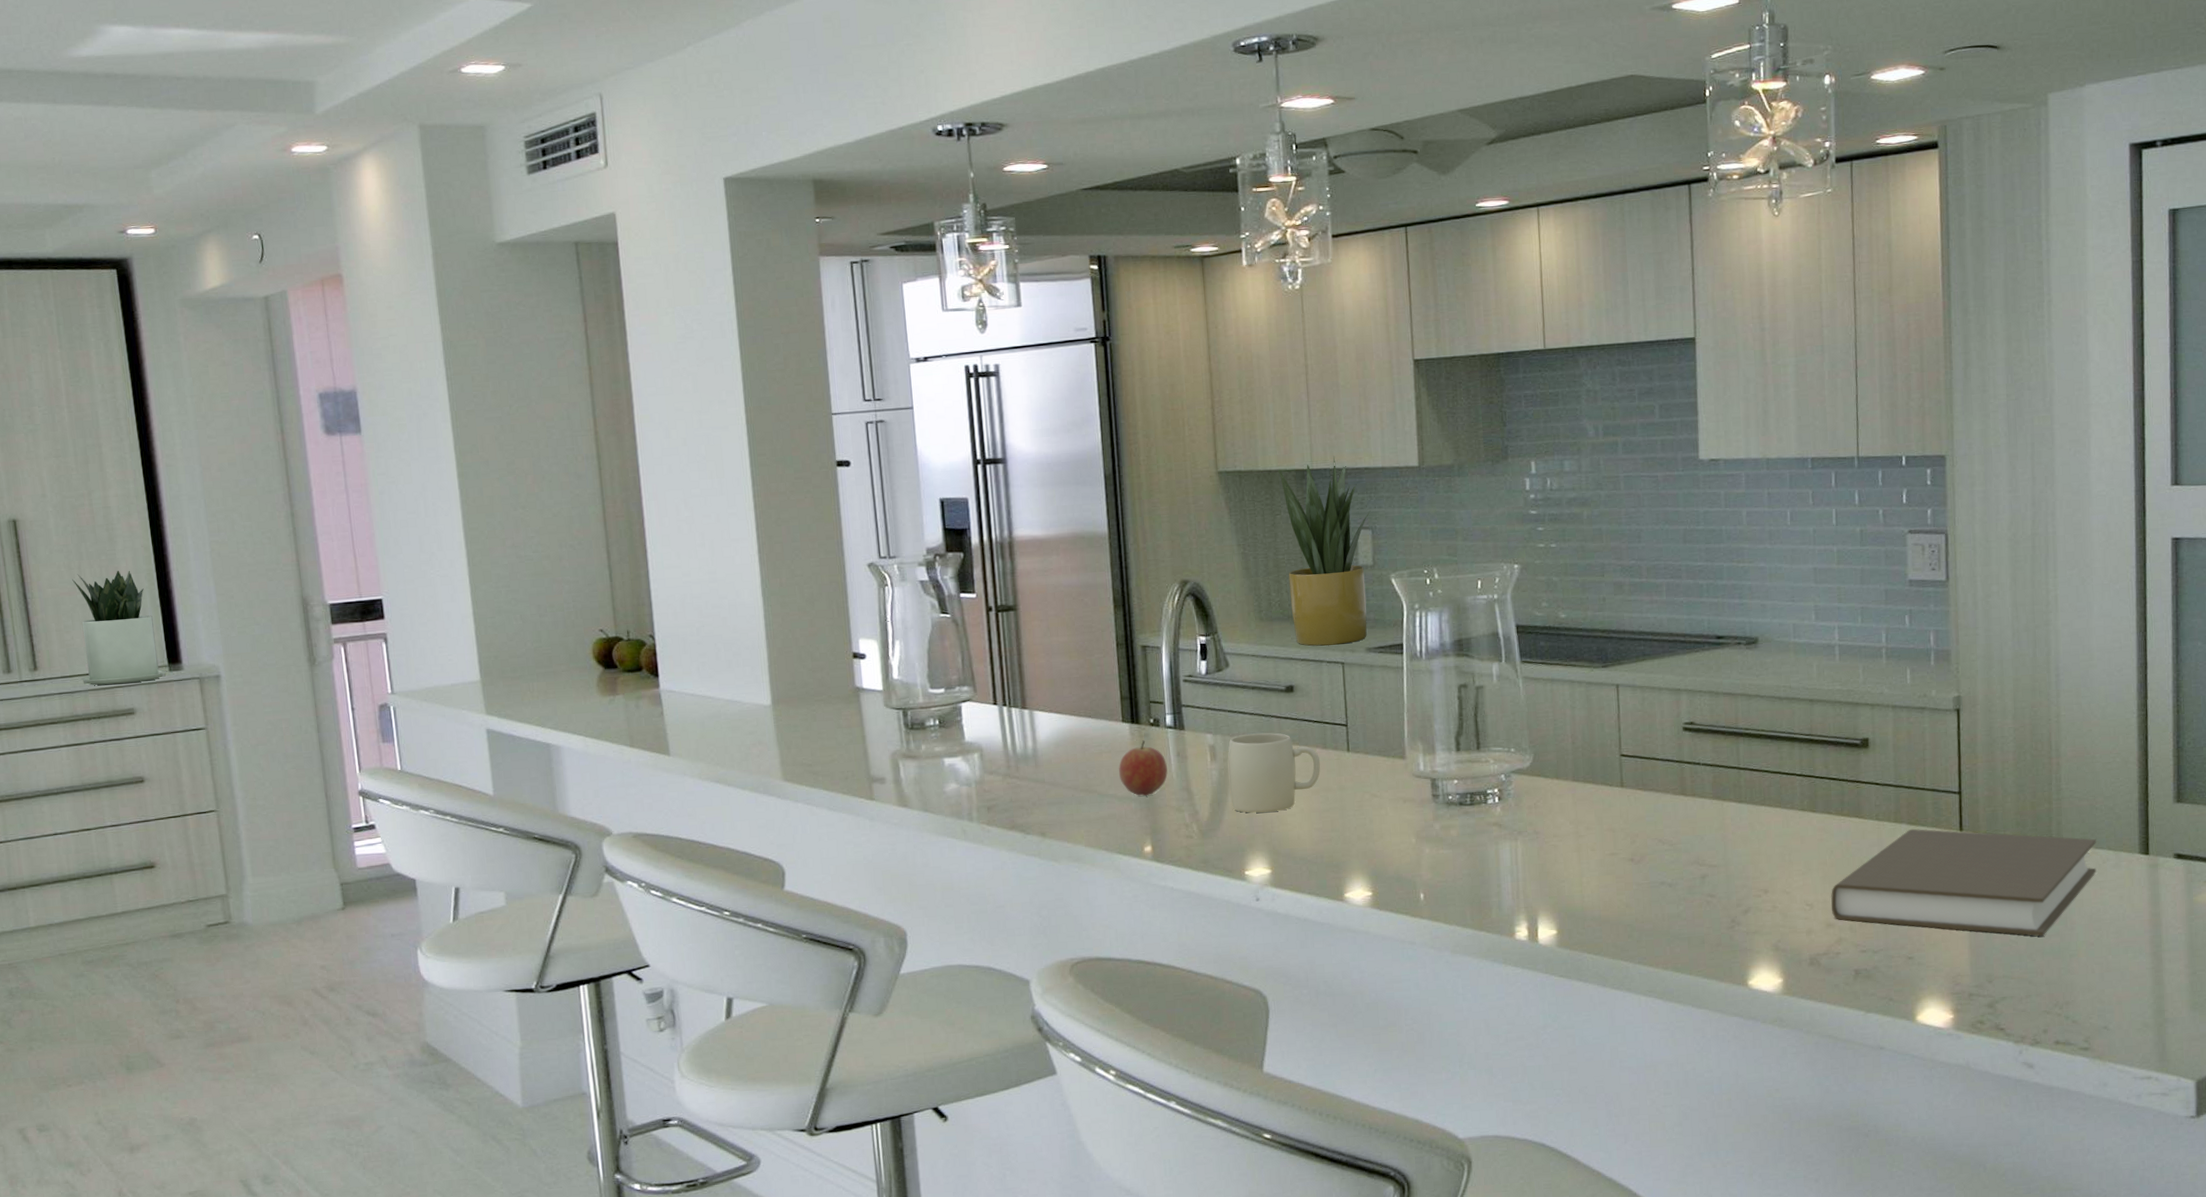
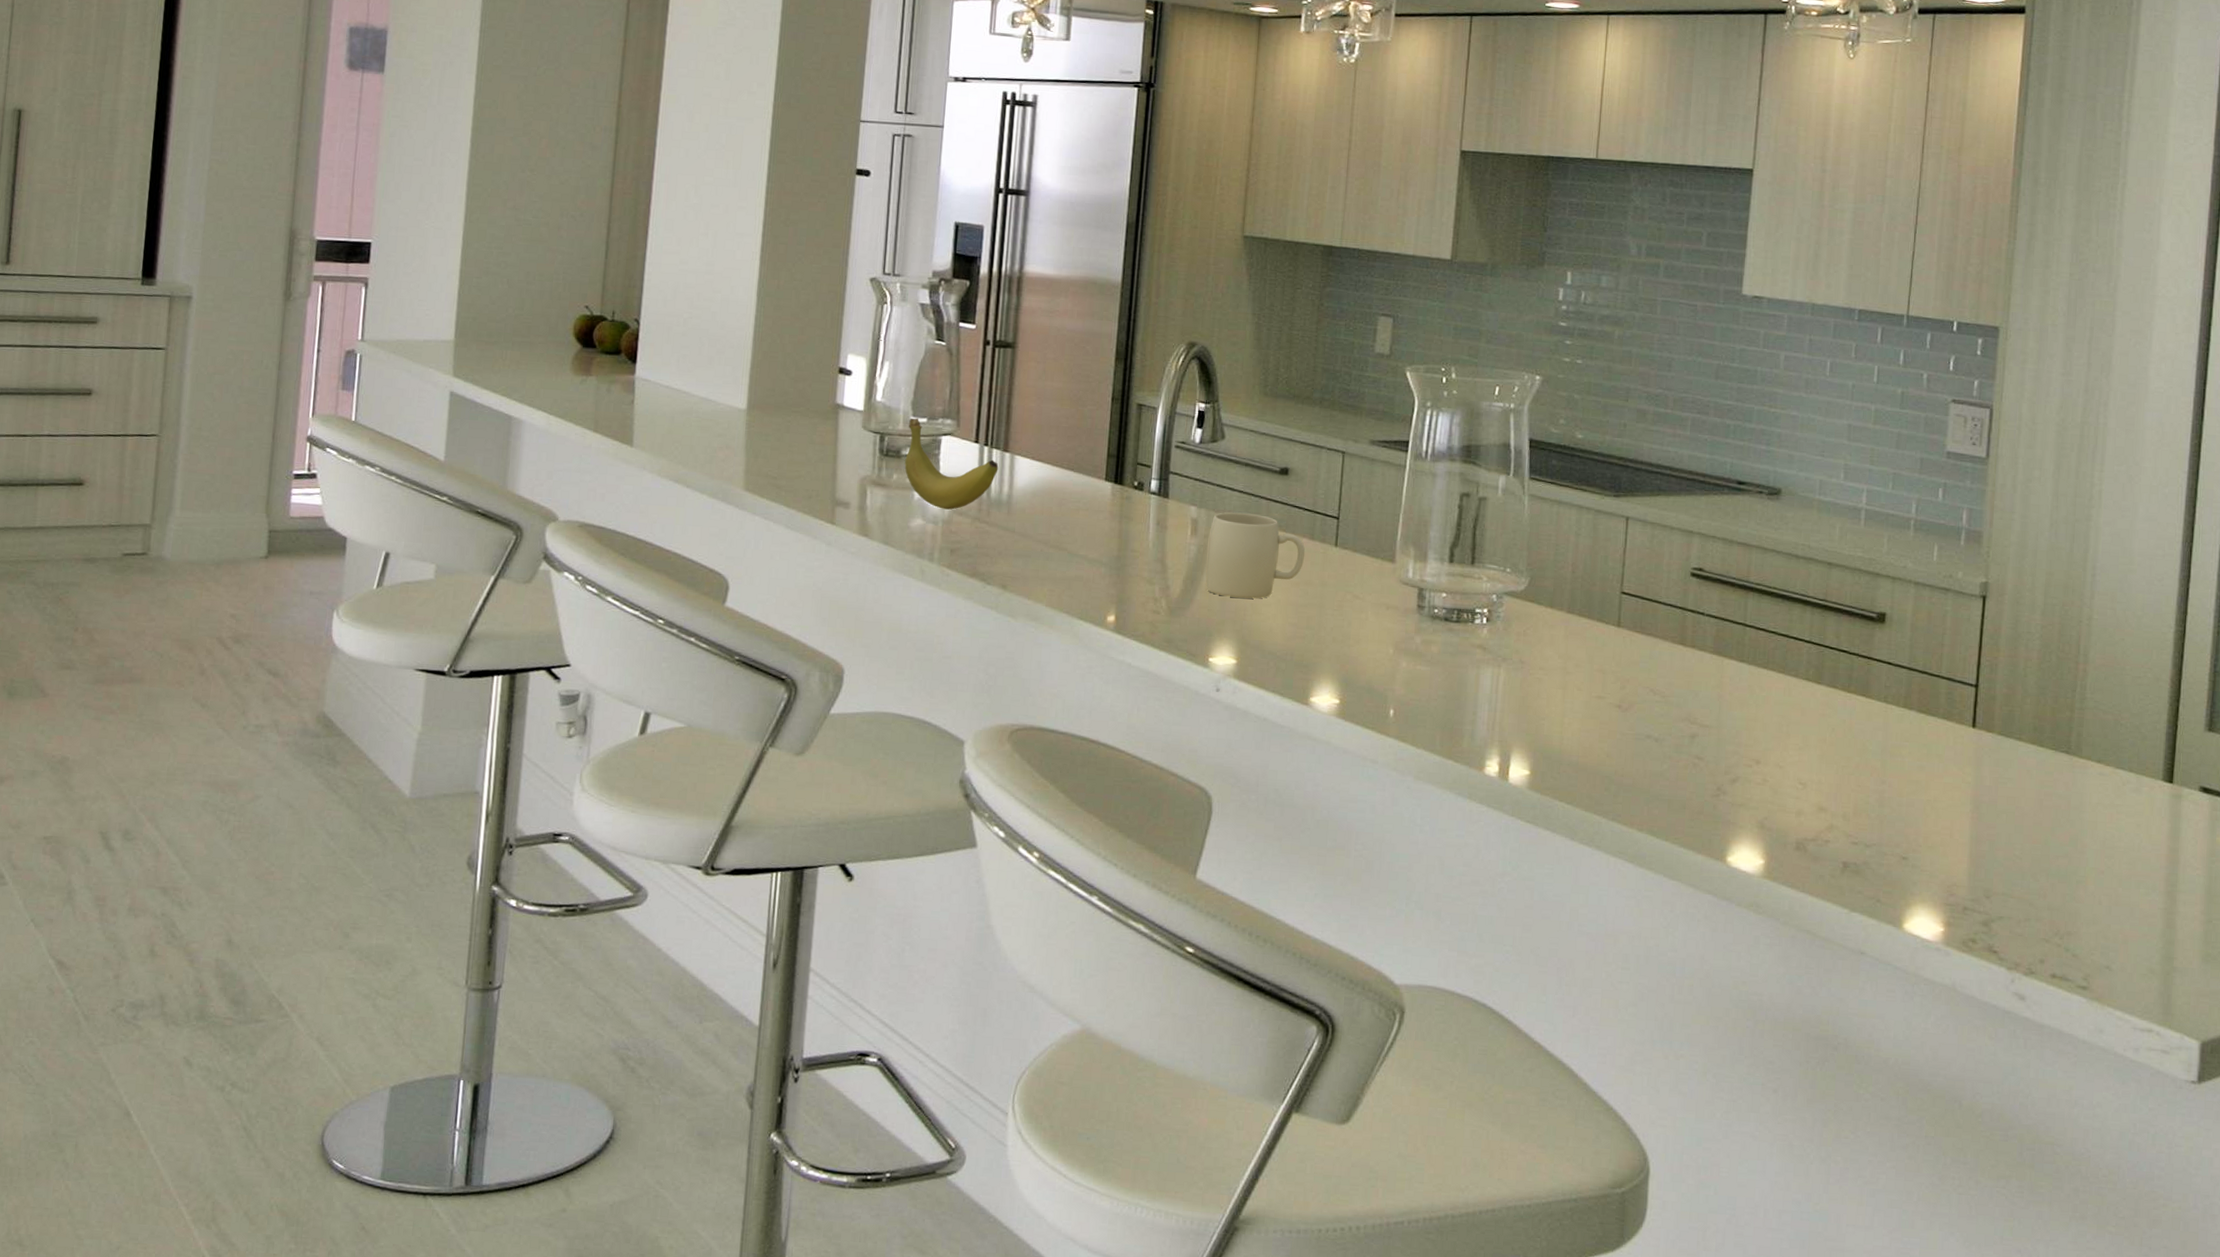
planter: present [72,570,167,685] -> none [50,173,139,292]
banana: none [928,689,1020,771] -> present [904,418,999,510]
fruit: present [1119,740,1168,796] -> none [1093,503,1145,562]
planter: present [1278,456,1371,646] -> none [1298,237,1395,433]
book: present [1831,828,2097,937] -> none [1826,717,2118,856]

